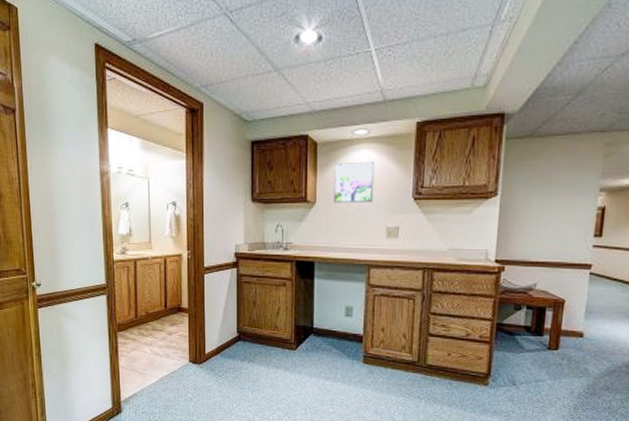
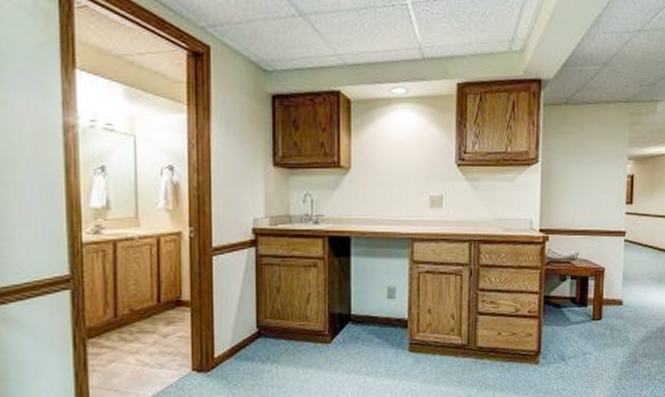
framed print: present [333,161,375,204] -> none [370,123,415,170]

